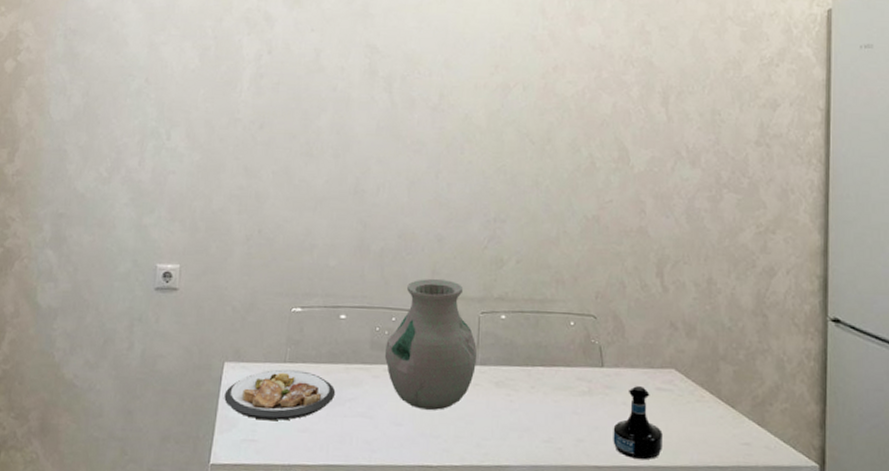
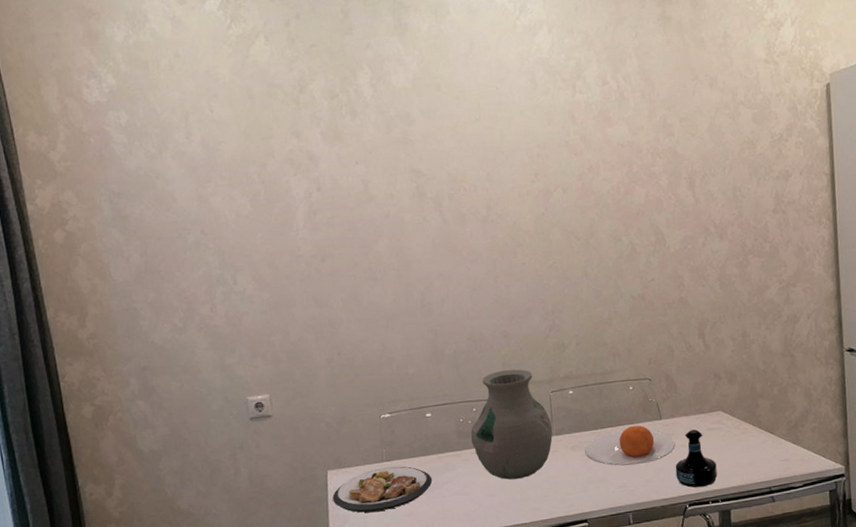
plate: none [509,368,616,418] -> present [584,425,676,466]

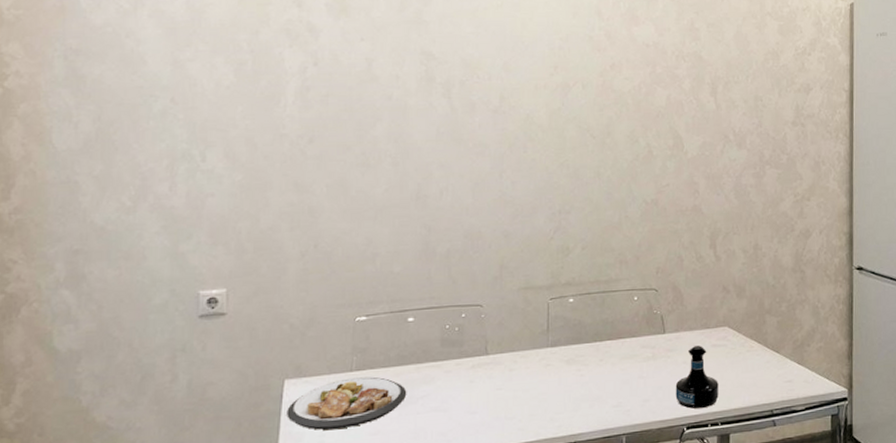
vase: present [470,369,553,480] -> none [456,273,548,395]
plate: present [584,425,676,466] -> none [579,338,677,383]

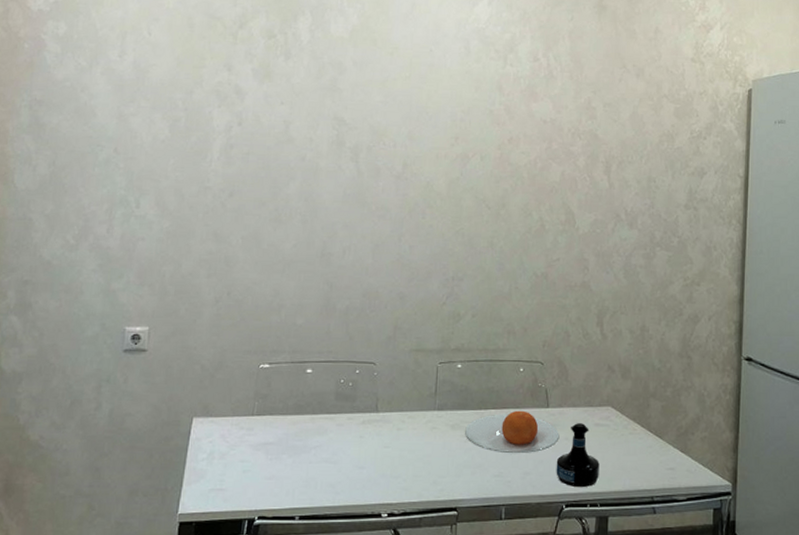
plate: present [287,377,407,430] -> none [192,422,302,469]
plate: none [579,338,677,383] -> present [464,410,560,454]

